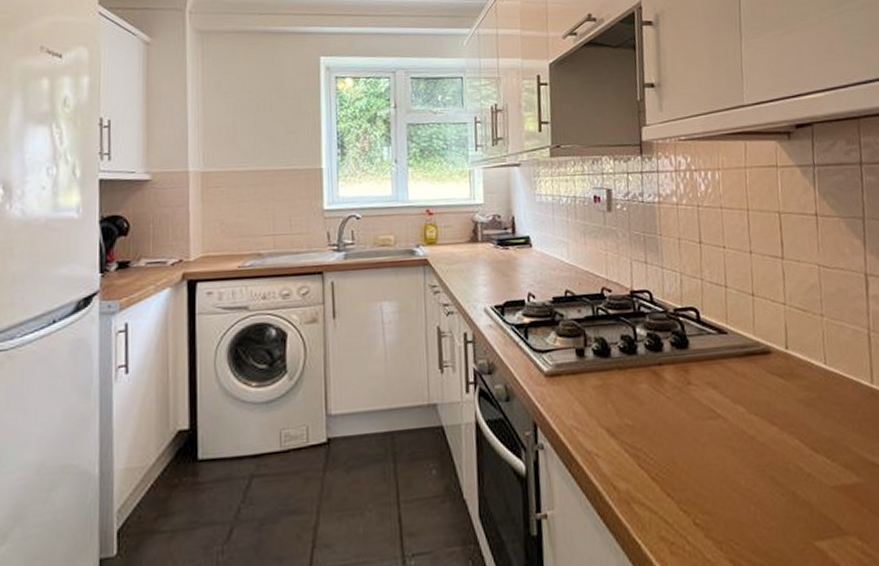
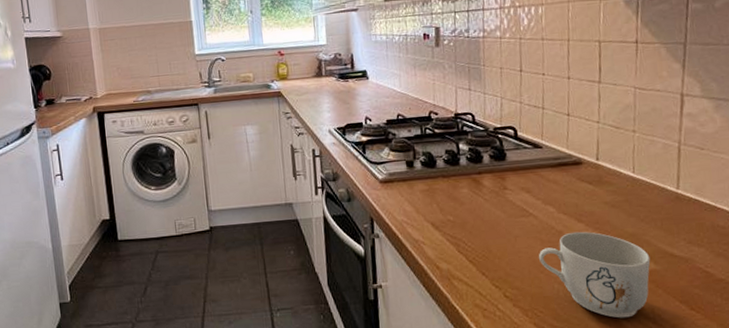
mug: none [730,436,854,548] -> present [538,231,651,318]

